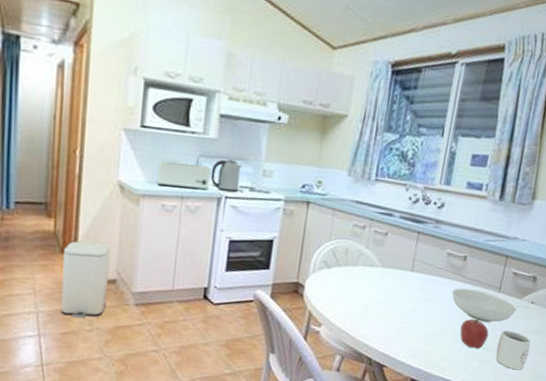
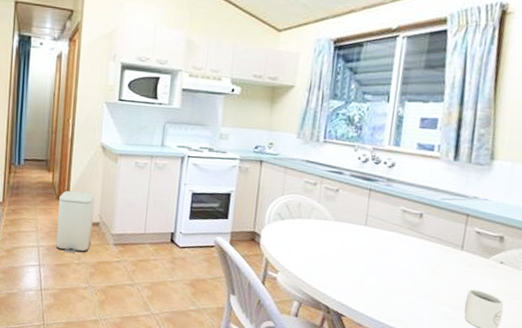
toaster: present [157,160,211,190] -> none [131,126,176,151]
kettle: present [210,159,242,193] -> none [175,125,201,153]
bowl: present [451,288,517,322] -> none [409,244,484,280]
fruit: present [460,318,489,349] -> none [421,274,454,306]

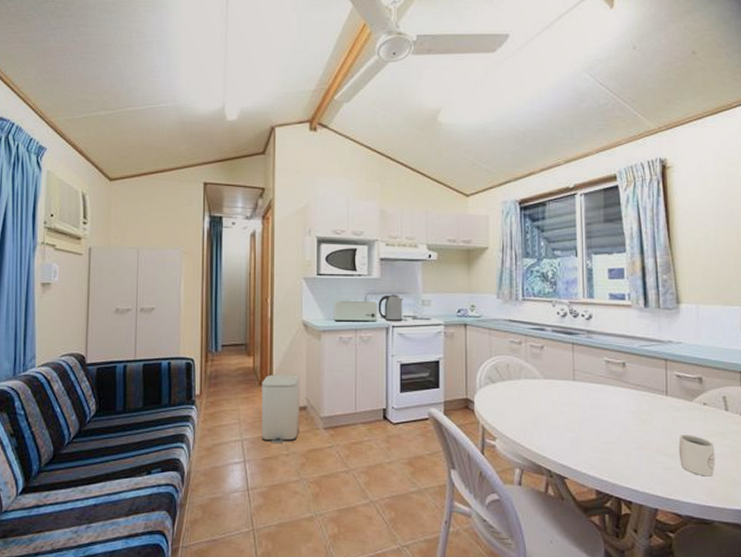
toaster: none [131,126,176,151] -> present [334,300,378,322]
kettle: none [175,125,201,153] -> present [378,294,403,322]

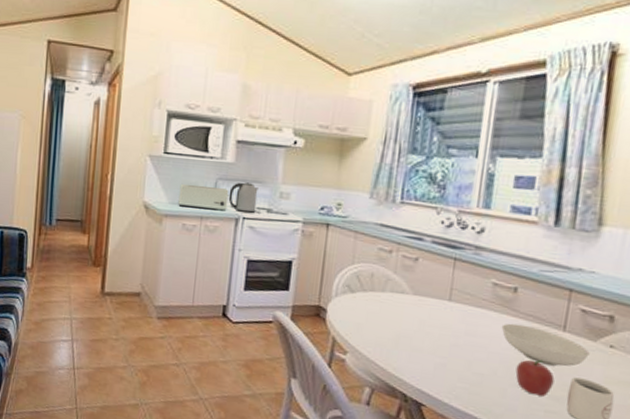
pedal bin: present [261,374,300,445] -> none [91,255,136,328]
bowl: none [618,394,689,427] -> present [501,323,590,367]
fruit: none [635,423,667,455] -> present [515,359,555,397]

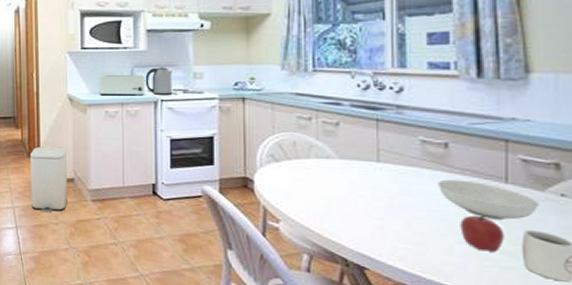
pedal bin: none [91,255,136,328] -> present [30,146,67,214]

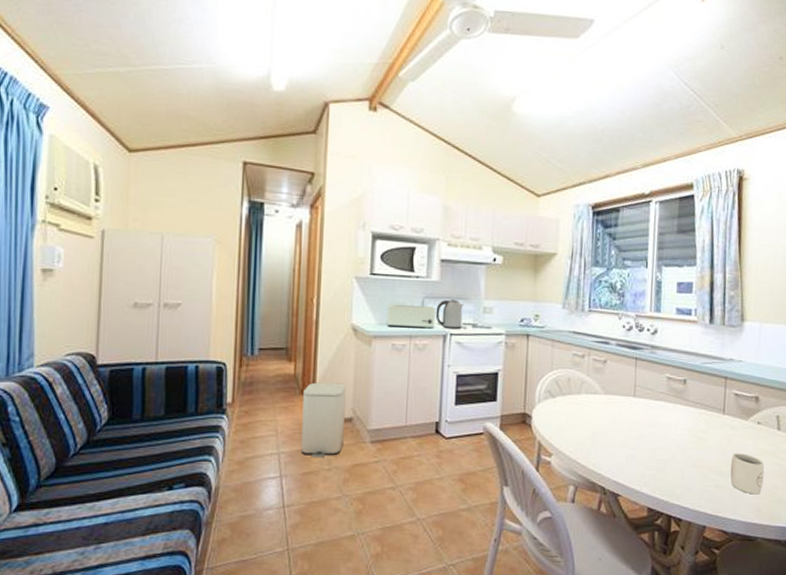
bowl: present [437,179,539,220] -> none [676,411,744,445]
fruit: present [460,214,504,252] -> none [690,441,720,473]

